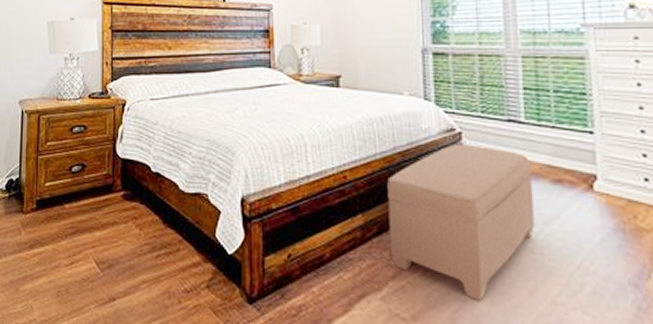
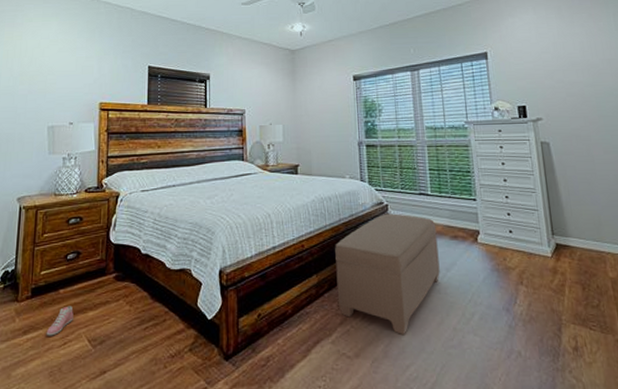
sneaker: none [52,222,80,254] -> present [46,305,74,336]

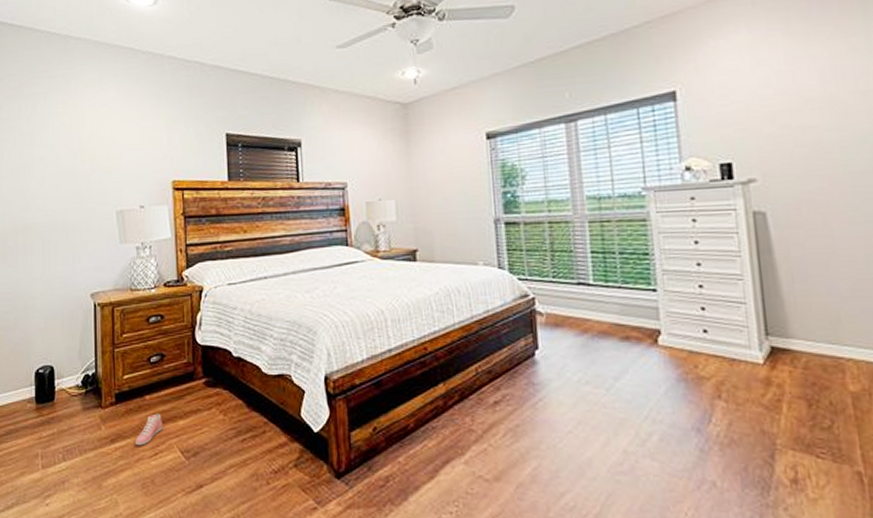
ottoman: present [335,213,440,336] -> none [466,309,606,458]

